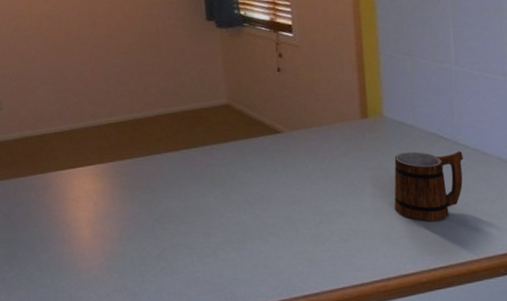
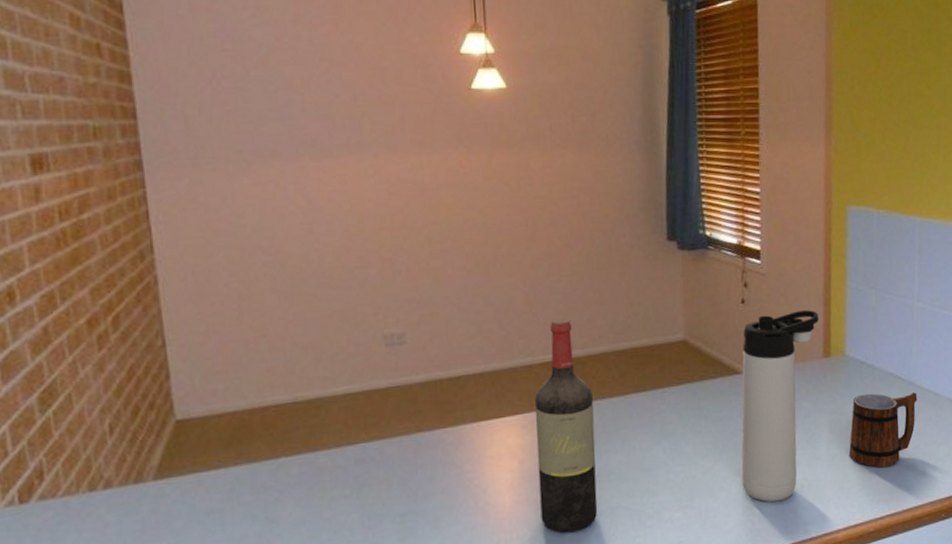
wine bottle: none [104,87,162,264] -> present [535,318,598,533]
thermos bottle: none [281,76,354,249] -> present [741,310,819,503]

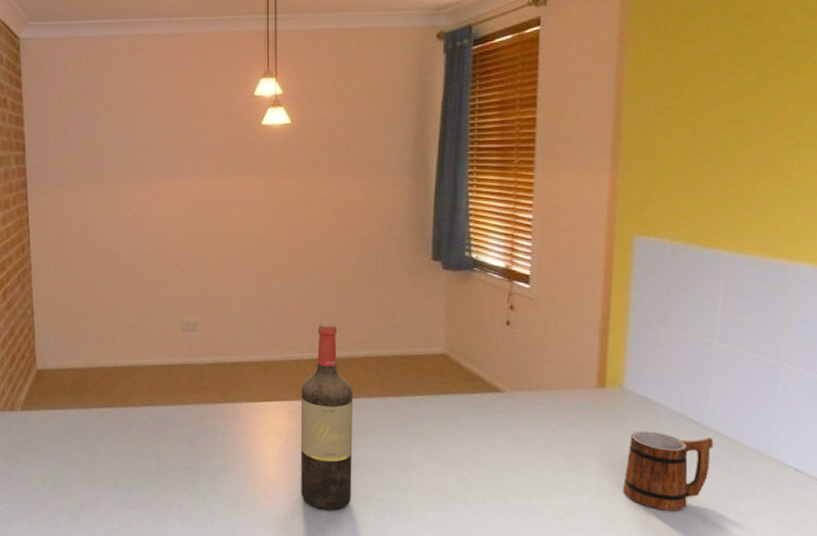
thermos bottle: present [741,310,819,503] -> none [498,338,594,523]

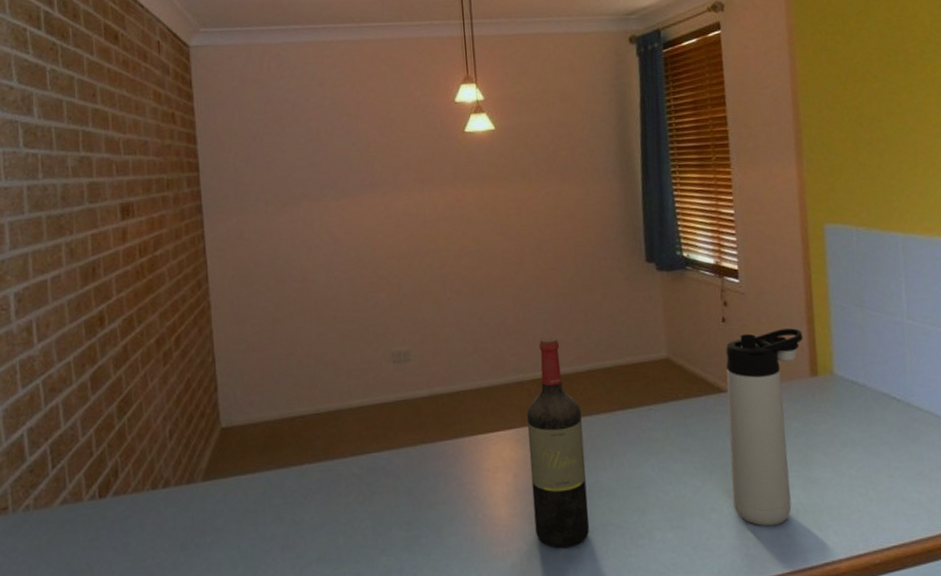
thermos bottle: none [498,338,594,523] -> present [726,328,804,527]
mug: present [622,431,714,511] -> none [845,414,917,494]

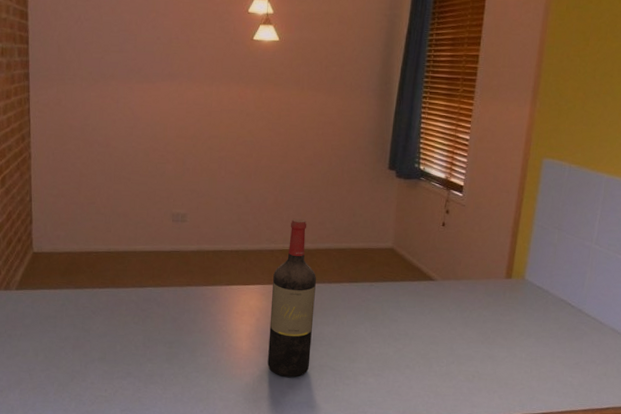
thermos bottle: present [726,328,804,527] -> none [424,237,506,385]

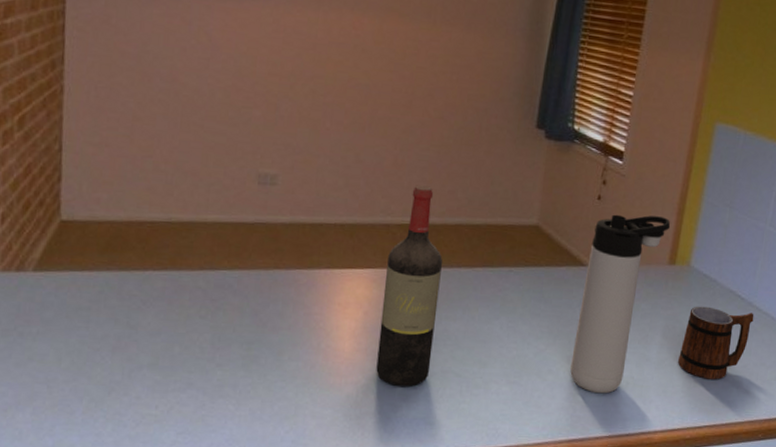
thermos bottle: none [424,237,506,385] -> present [570,214,671,394]
mug: none [516,313,584,375] -> present [677,306,754,380]

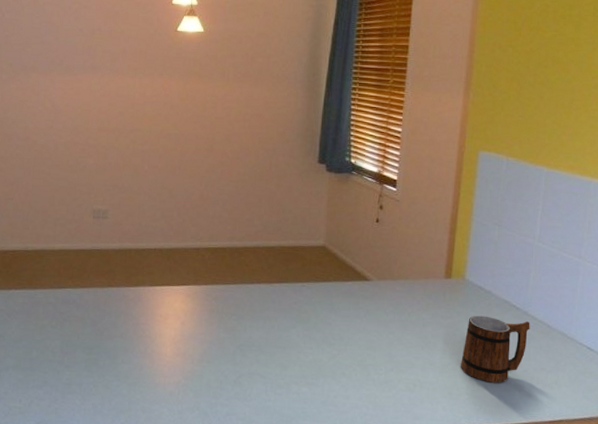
wine bottle: present [376,185,442,386] -> none [193,215,244,386]
thermos bottle: present [570,214,671,394] -> none [361,235,444,395]

